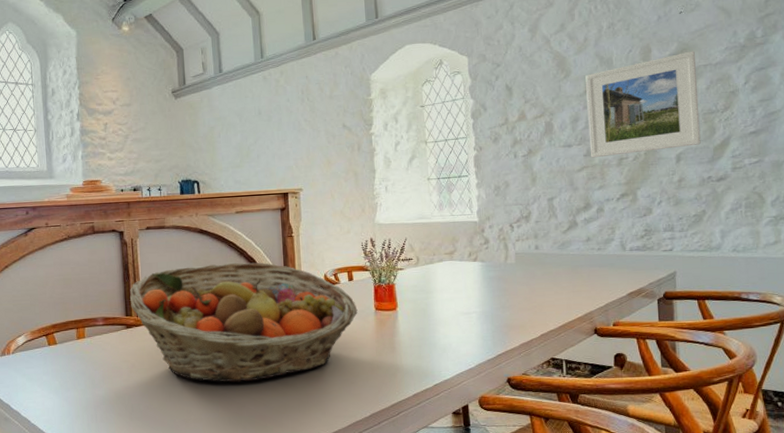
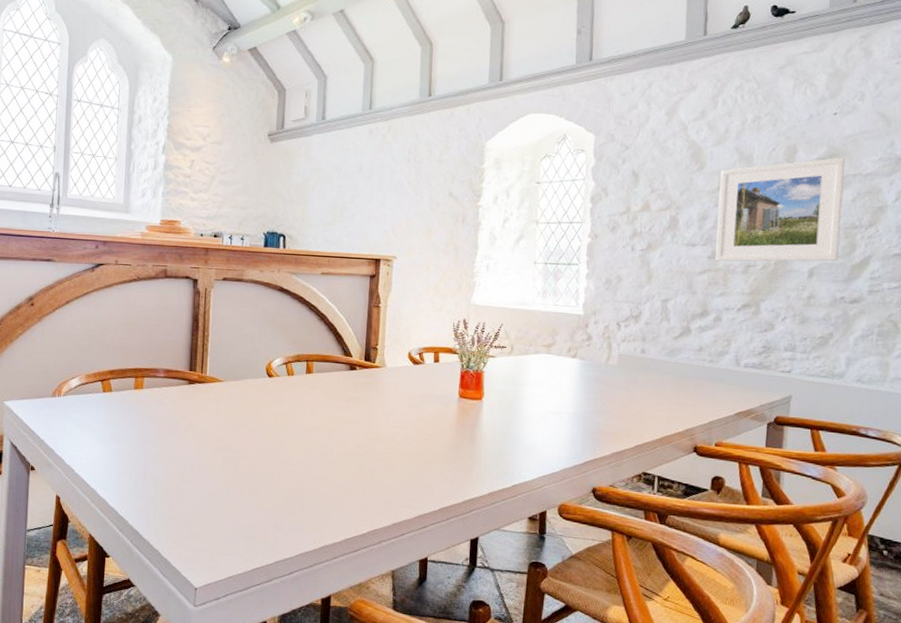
fruit basket: present [130,262,358,382] -> none [196,326,440,457]

